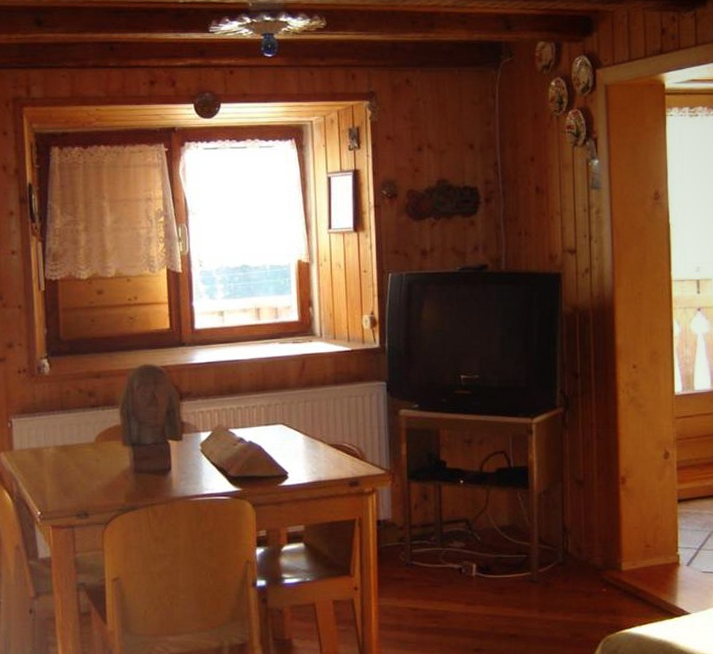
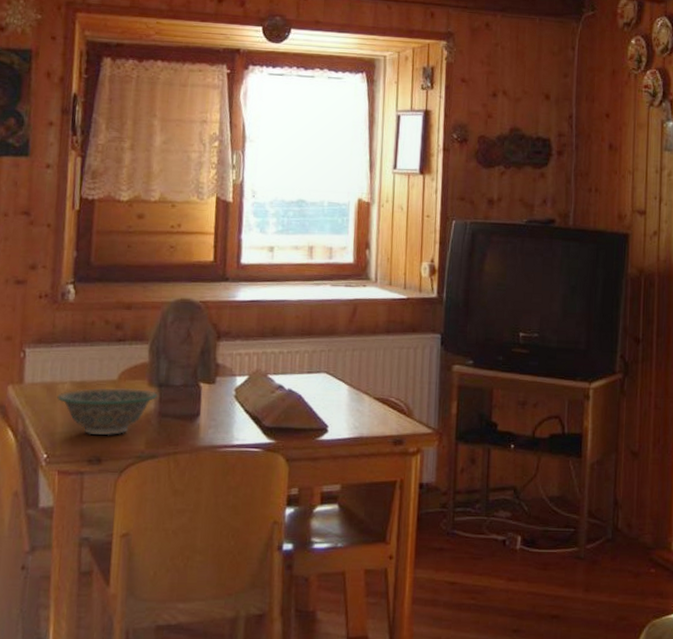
ceramic bowl: none [44,449,133,493] -> present [57,387,158,436]

